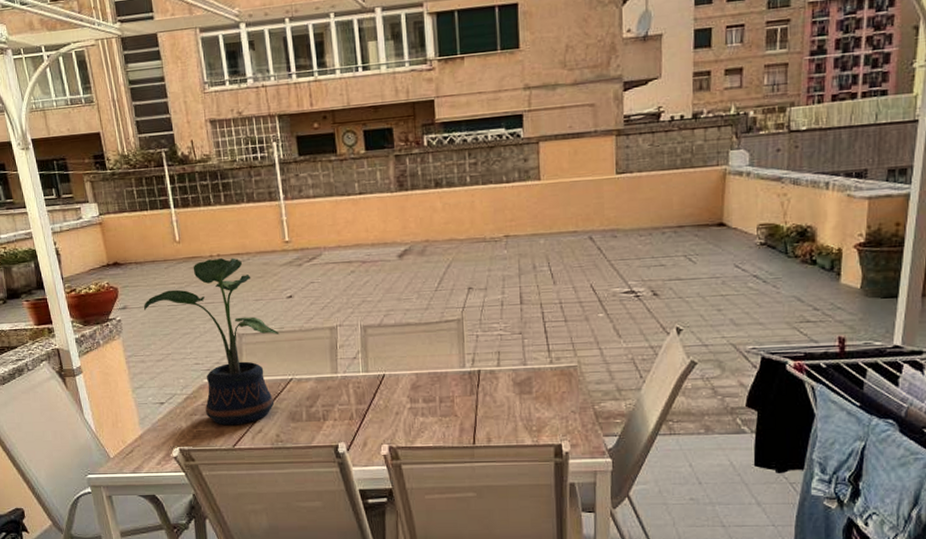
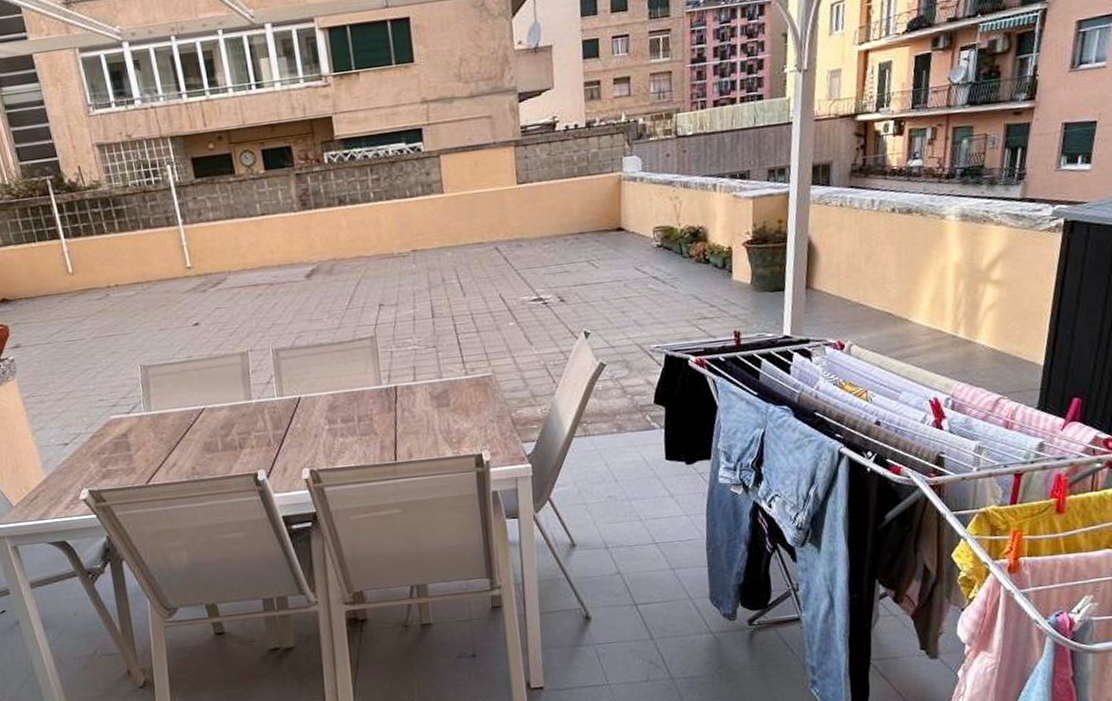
potted plant: present [144,258,280,426] -> none [38,287,188,463]

